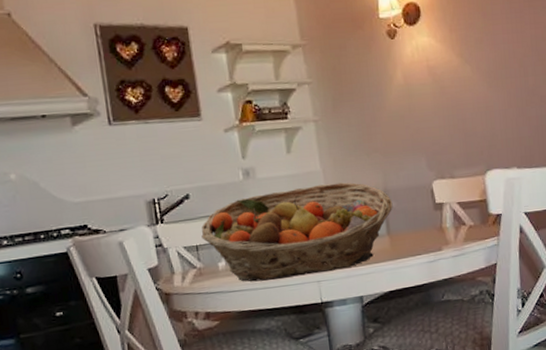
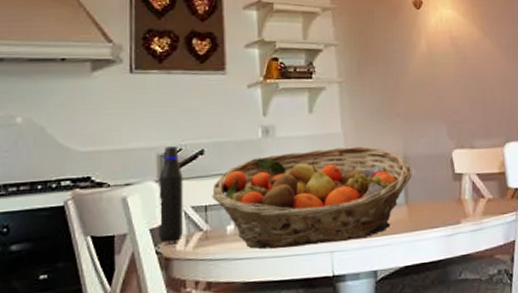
water bottle: none [150,192,179,281] -> present [158,146,183,244]

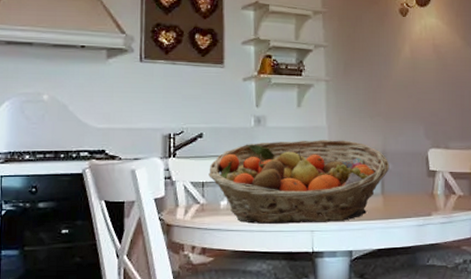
water bottle: present [158,146,183,244] -> none [161,129,184,212]

